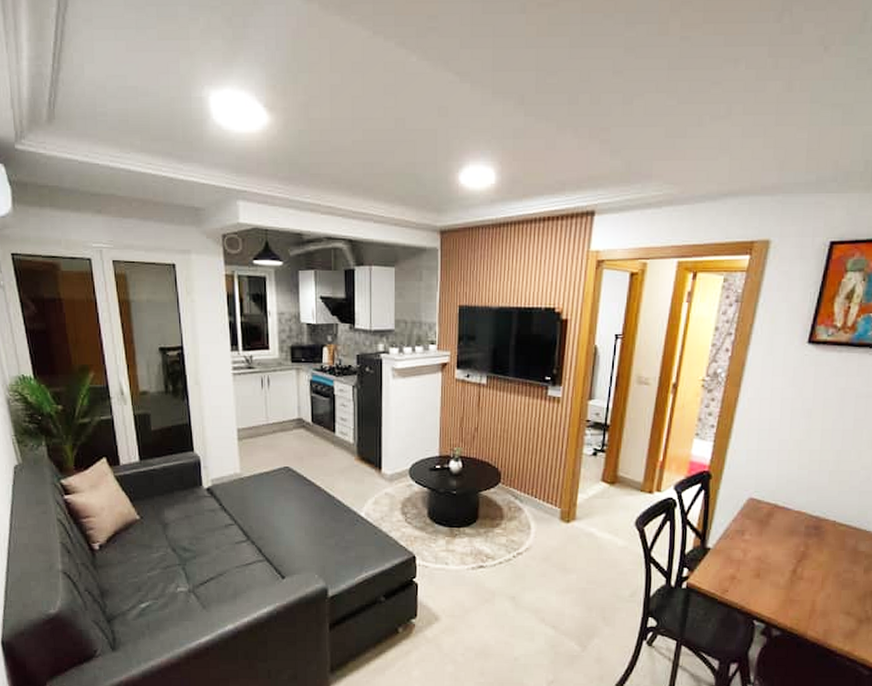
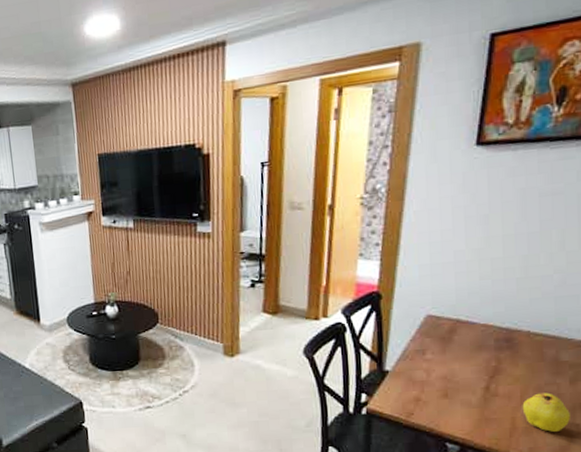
fruit: none [822,579,862,616] -> present [522,392,570,432]

